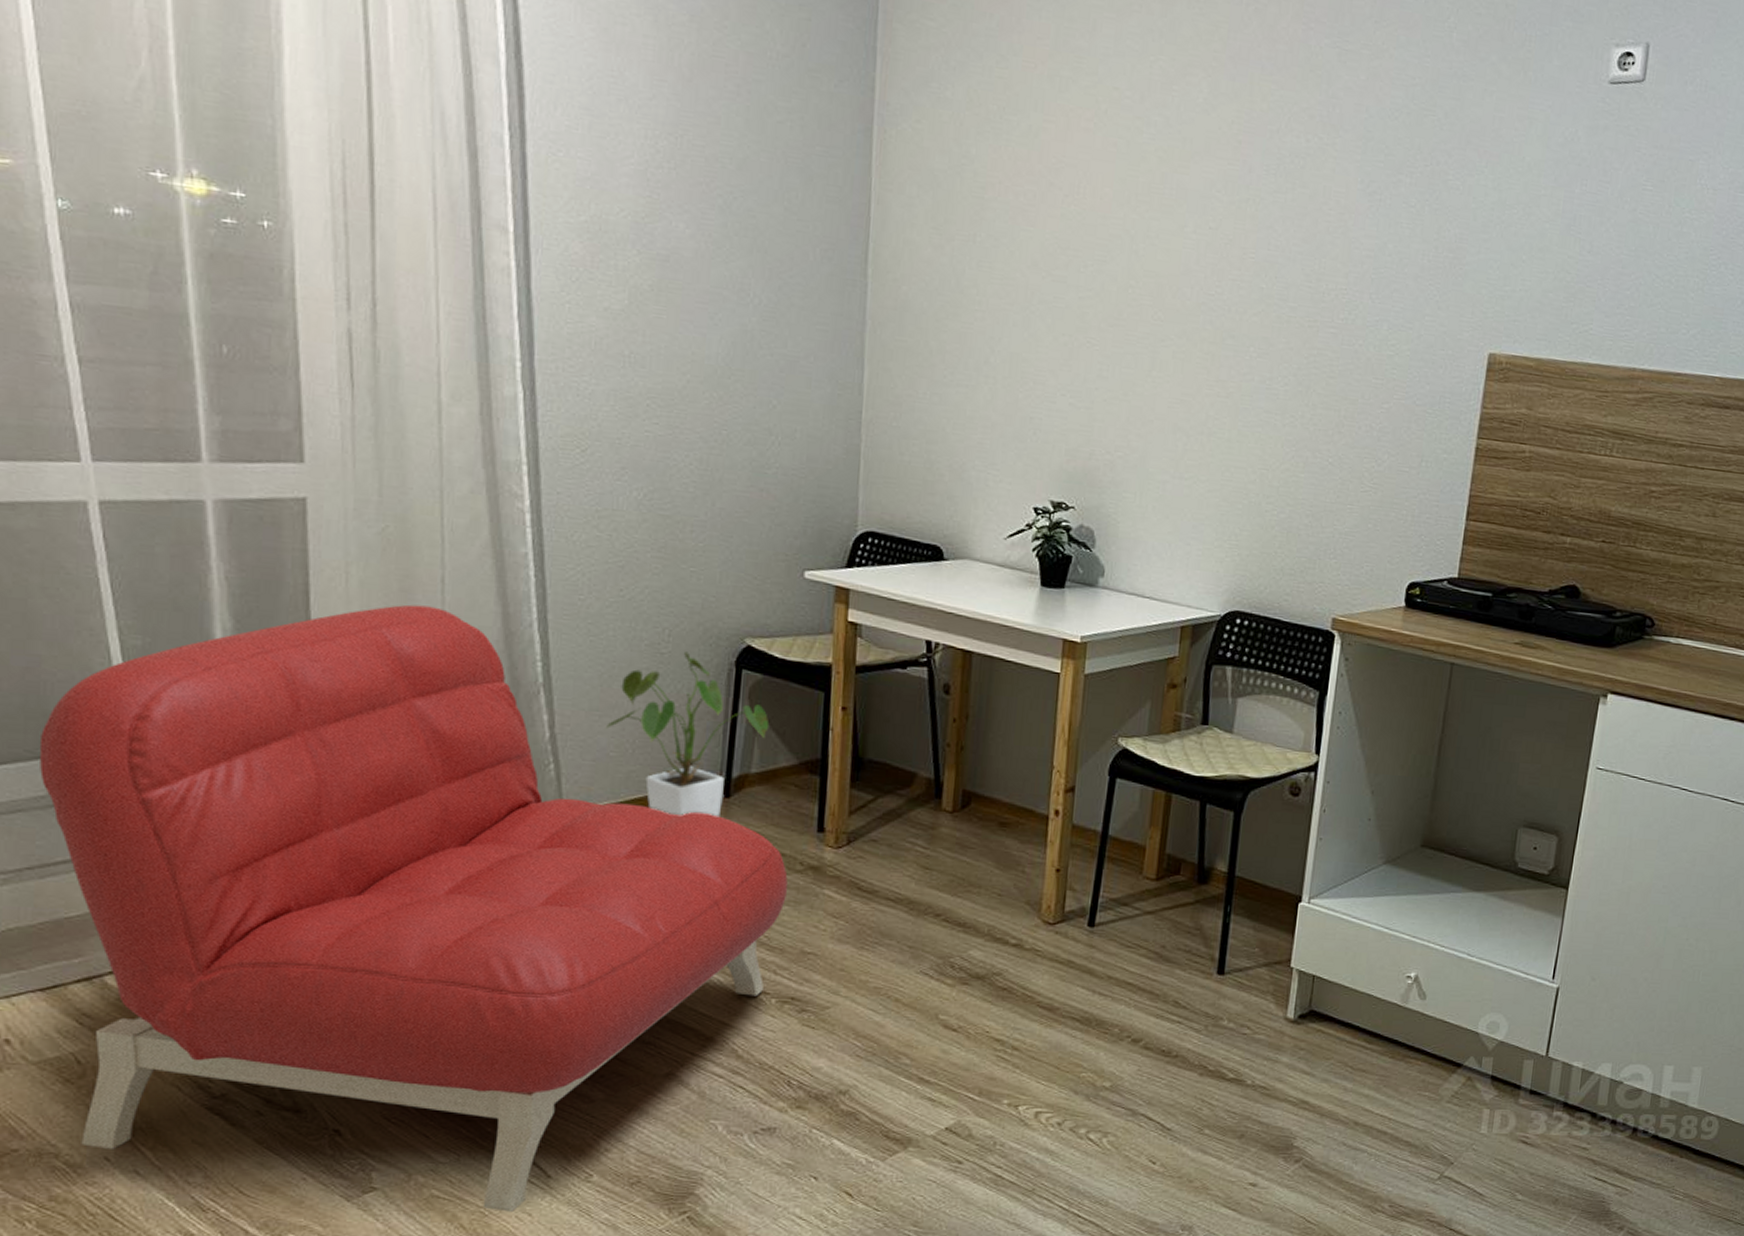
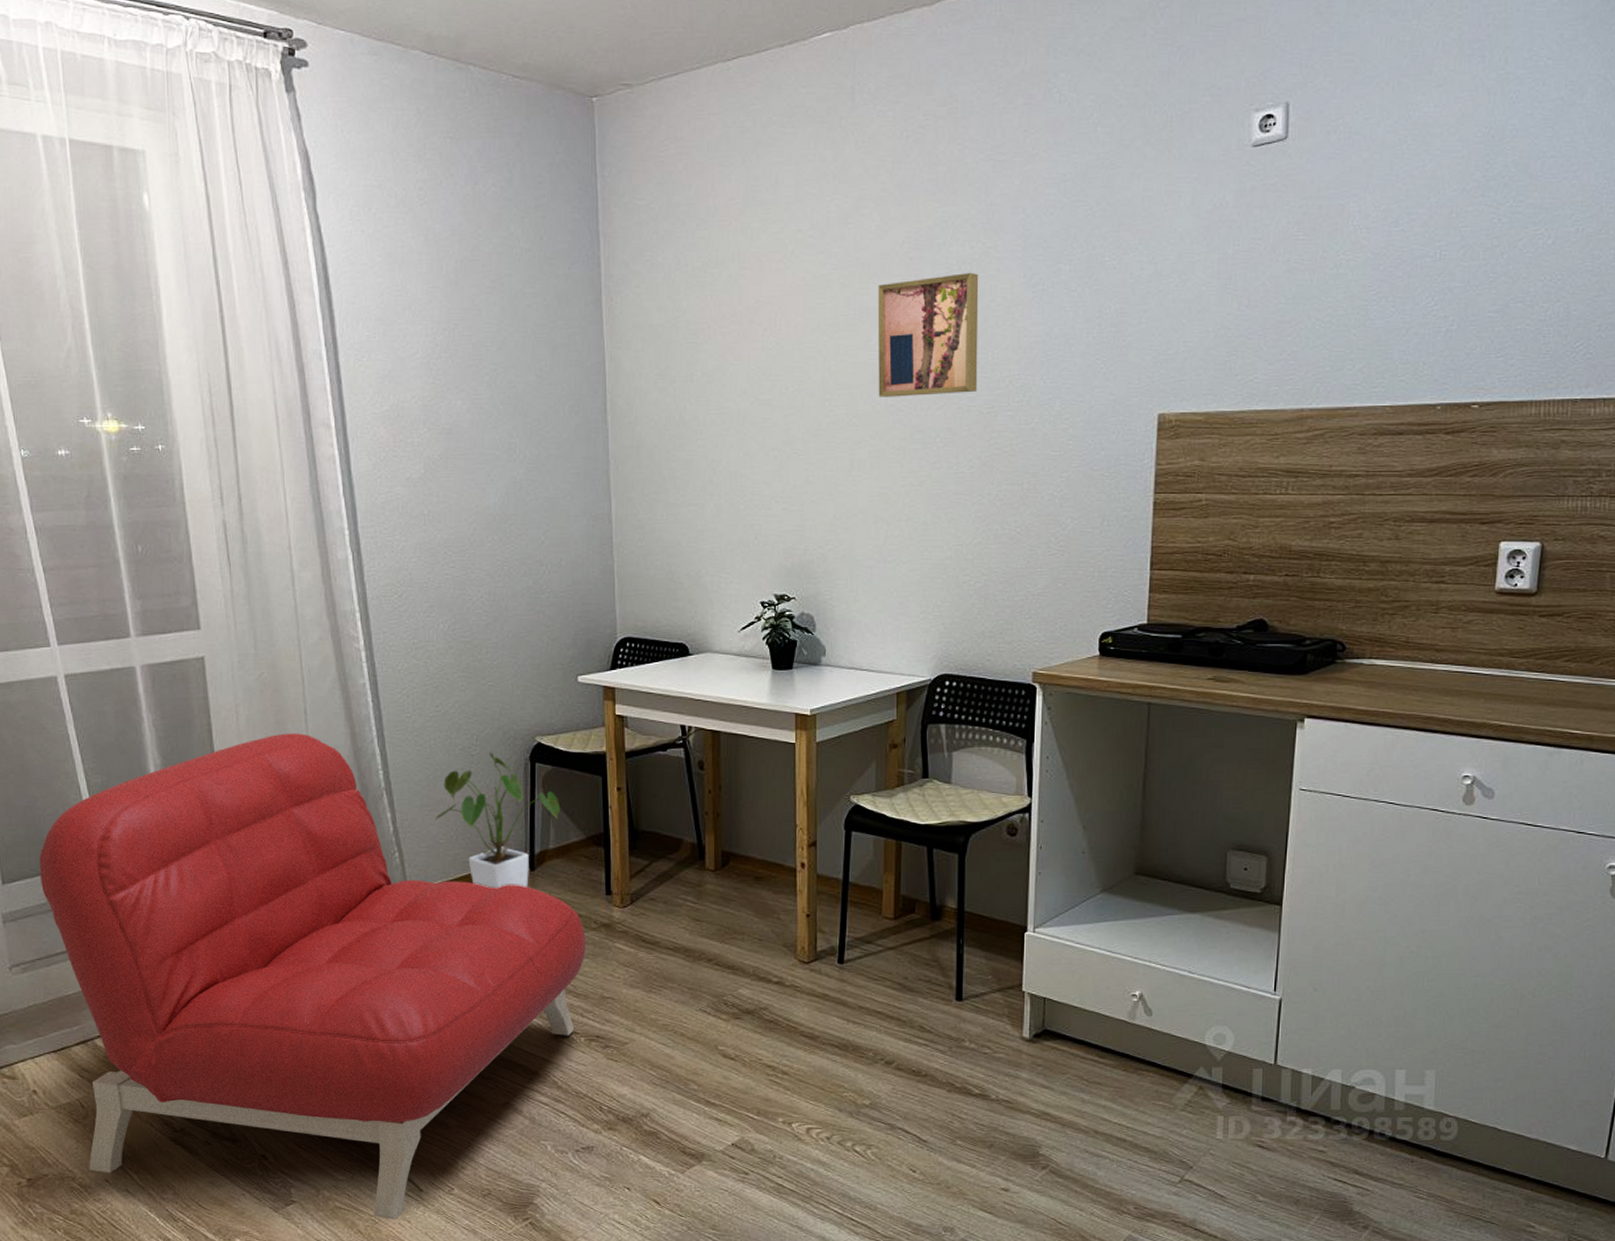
wall art: none [1189,165,1313,302] -> present [877,272,979,397]

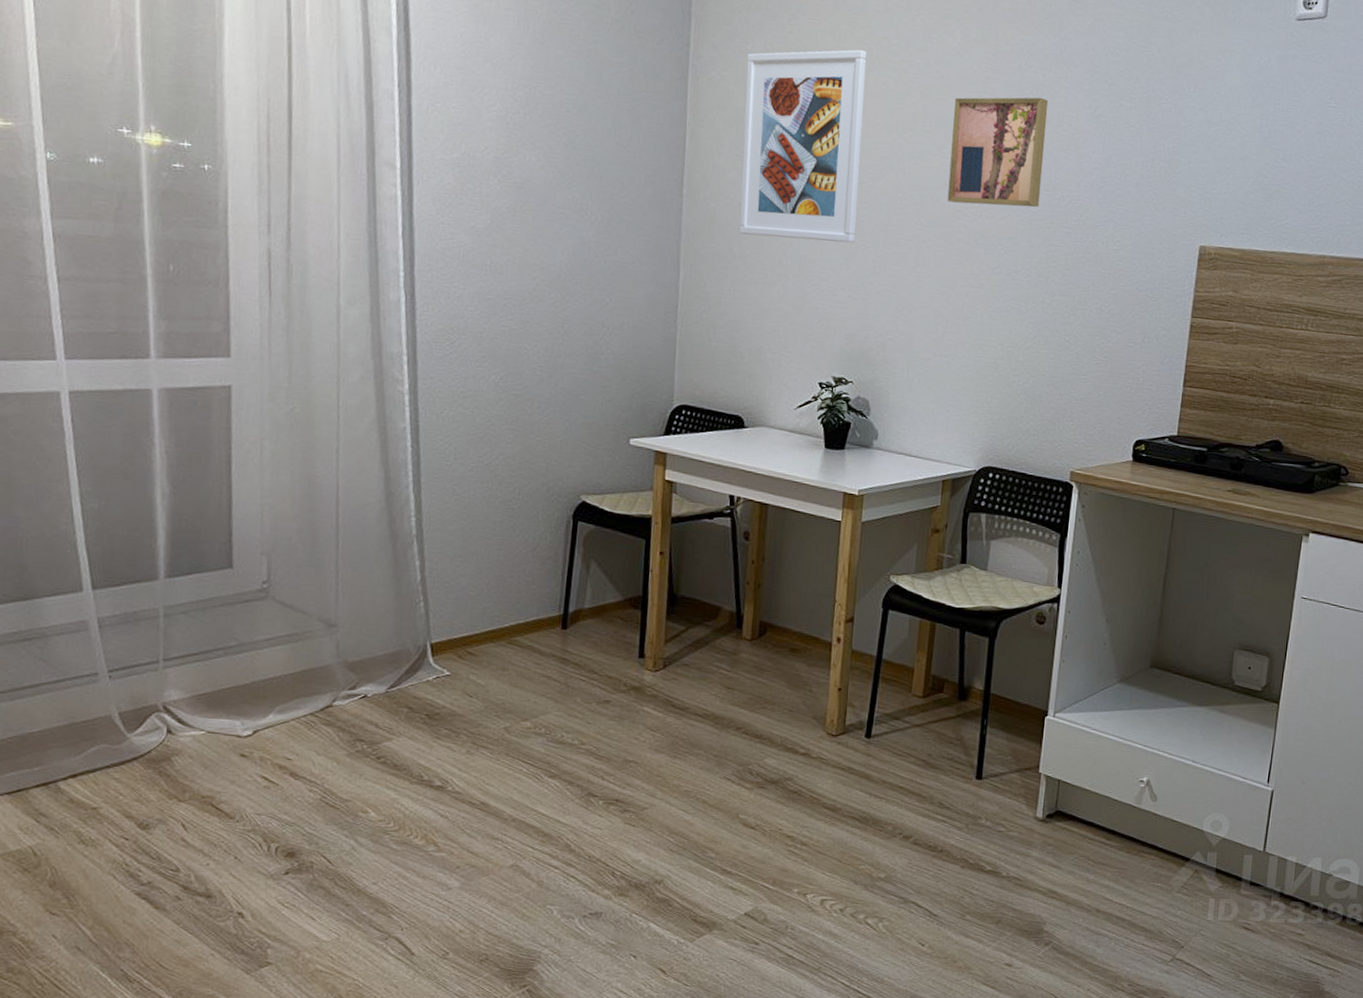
armchair: present [40,733,586,1219] -> none [14,471,614,984]
house plant: present [435,752,561,889] -> none [467,507,600,646]
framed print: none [659,246,786,455] -> present [739,49,867,243]

